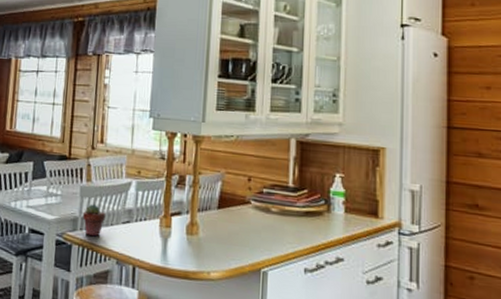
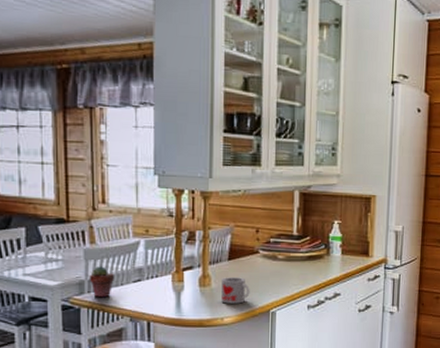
mug: none [209,227,240,258] -> present [221,277,250,304]

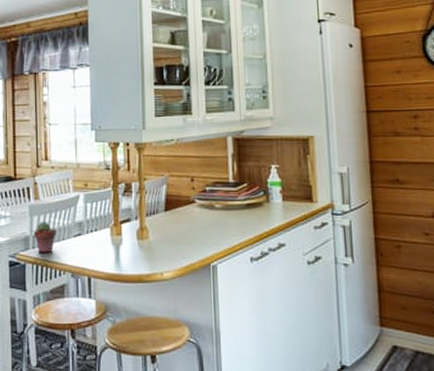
mug: present [221,277,250,304] -> none [159,229,189,257]

